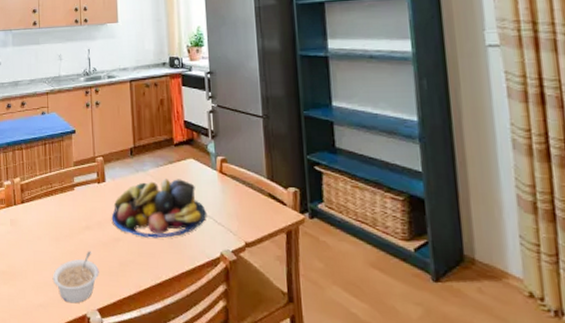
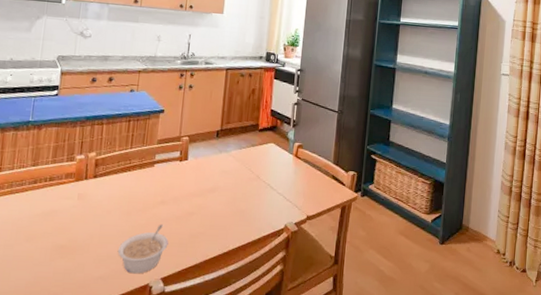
fruit bowl: present [112,179,206,238] -> none [189,160,278,213]

